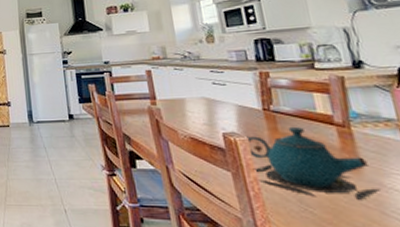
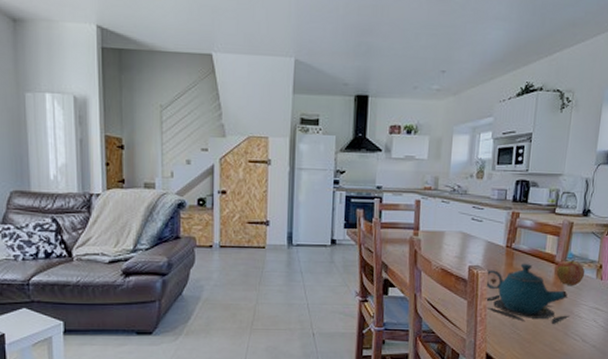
apple: none [337,120,384,152] -> present [555,260,585,286]

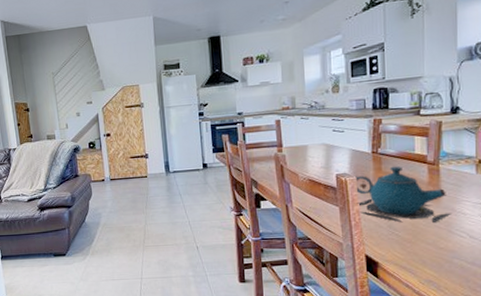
apple: present [555,260,585,286] -> none [428,158,463,184]

